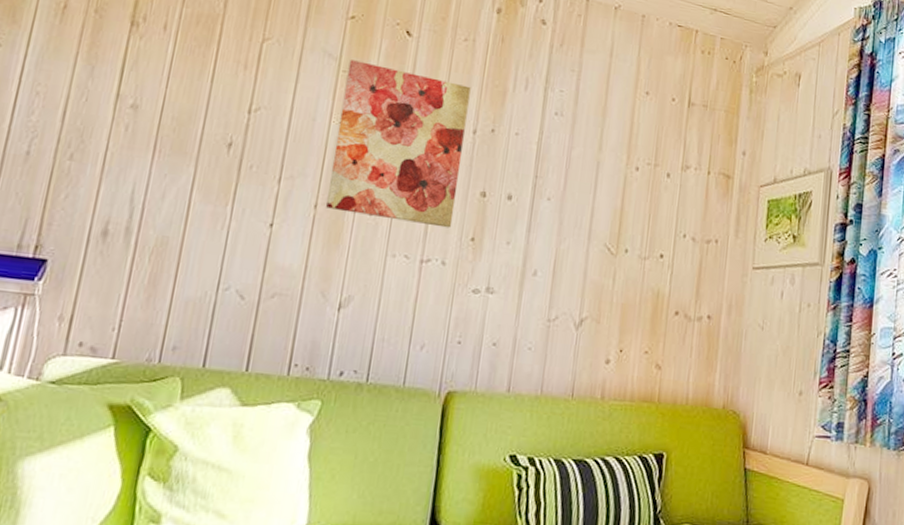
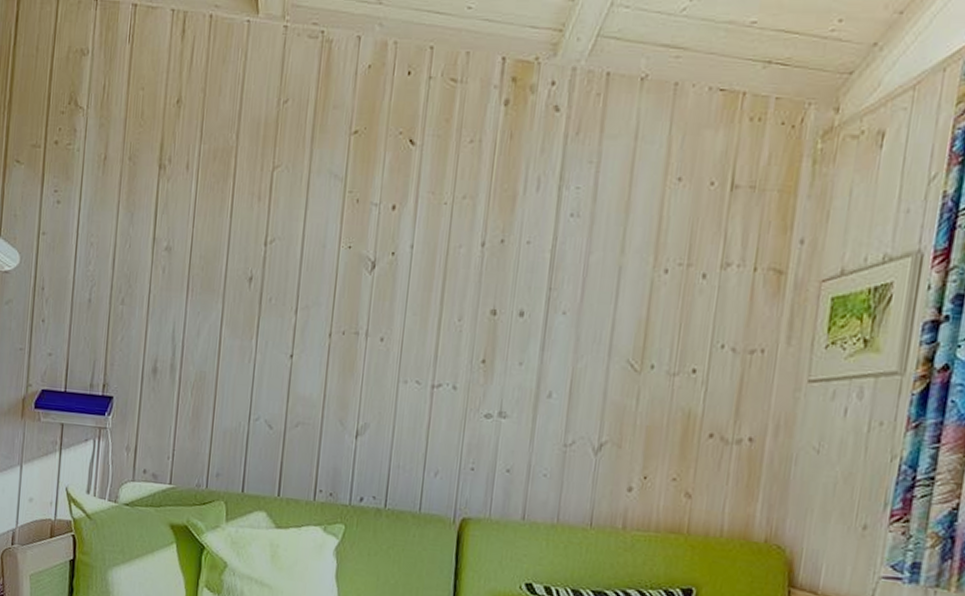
wall art: present [326,59,471,228] -> none [339,178,478,351]

